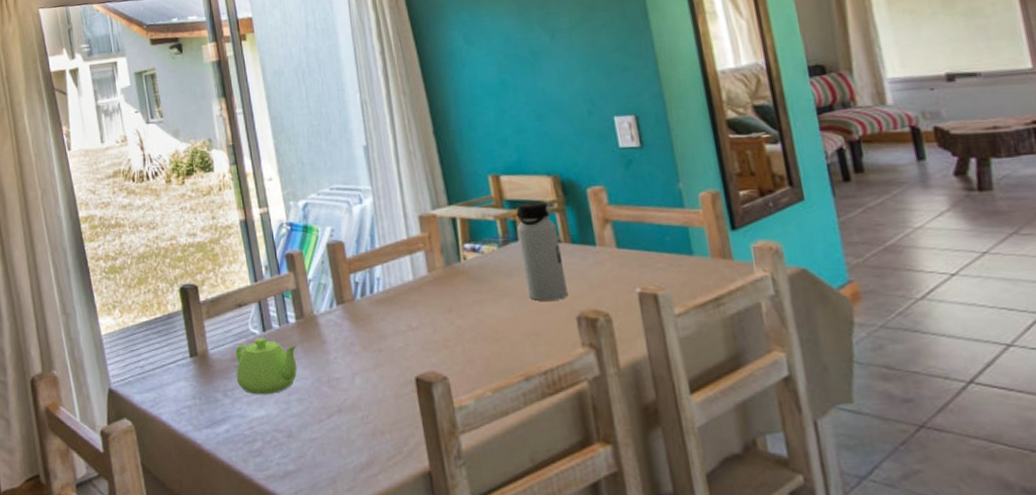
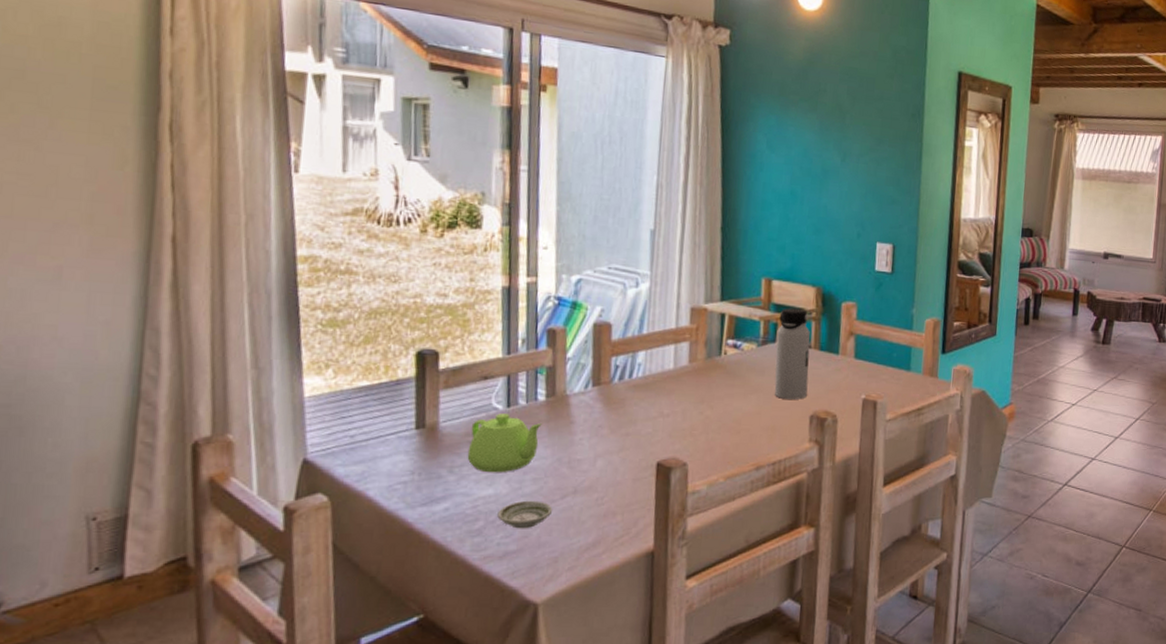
saucer: none [272,420,322,449] -> present [497,500,553,529]

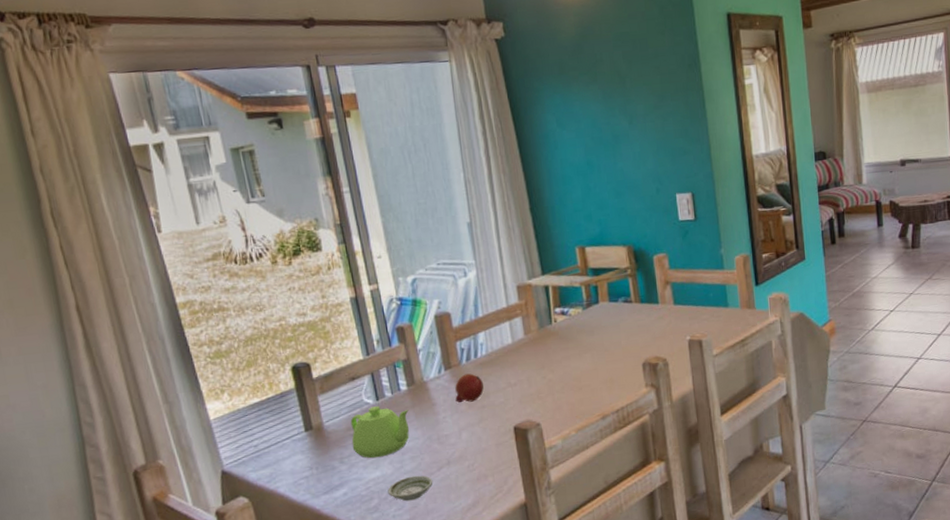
fruit: none [597,394,633,427] -> present [455,373,484,403]
water bottle: present [774,308,810,400] -> none [597,268,636,353]

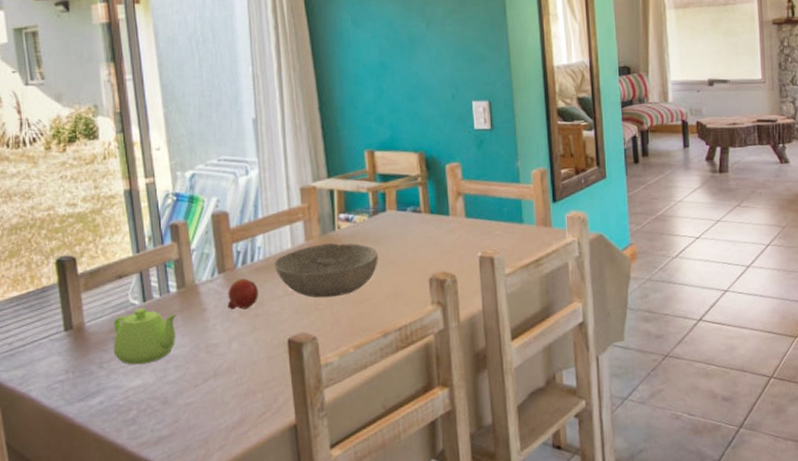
saucer: present [387,475,433,502] -> none [147,386,198,415]
bowl: none [496,335,594,388] -> present [273,242,378,298]

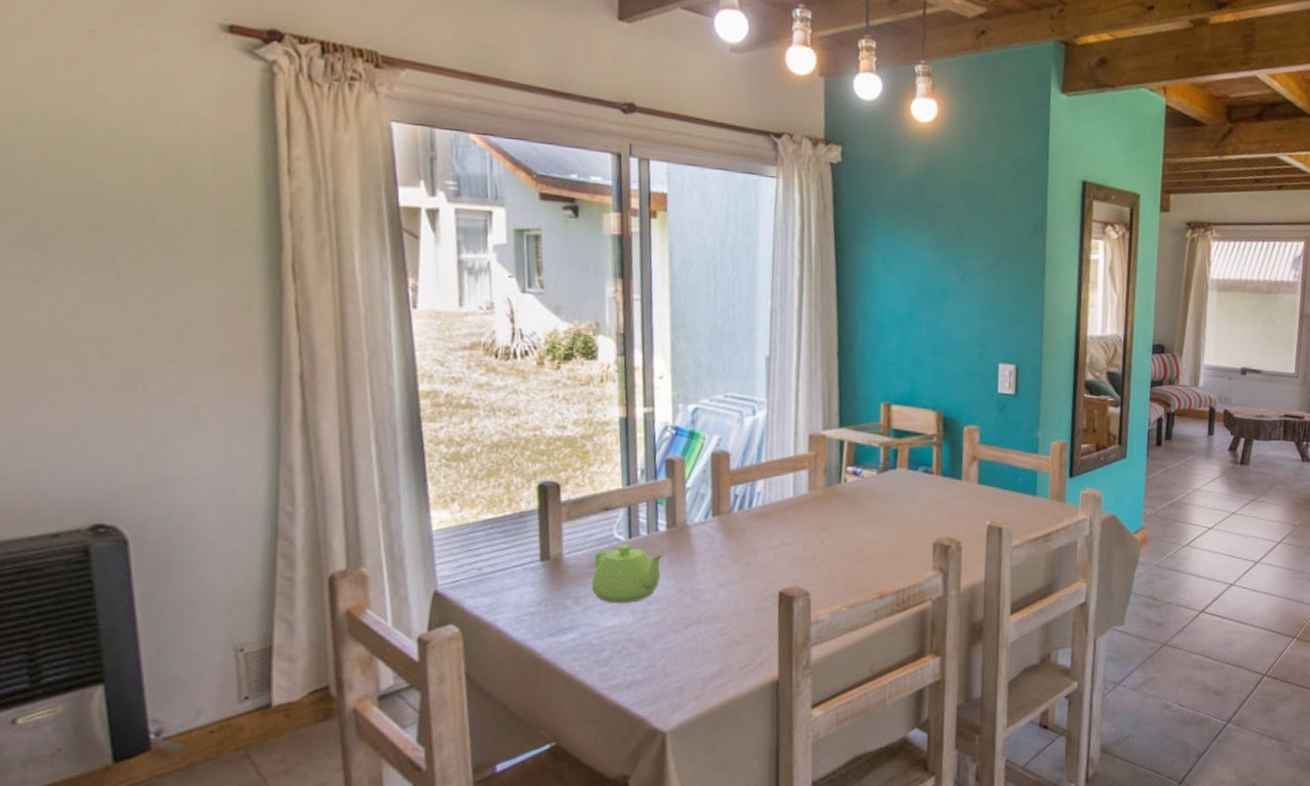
fruit: present [227,278,258,310] -> none [718,524,753,557]
bowl: present [273,242,378,298] -> none [772,495,883,553]

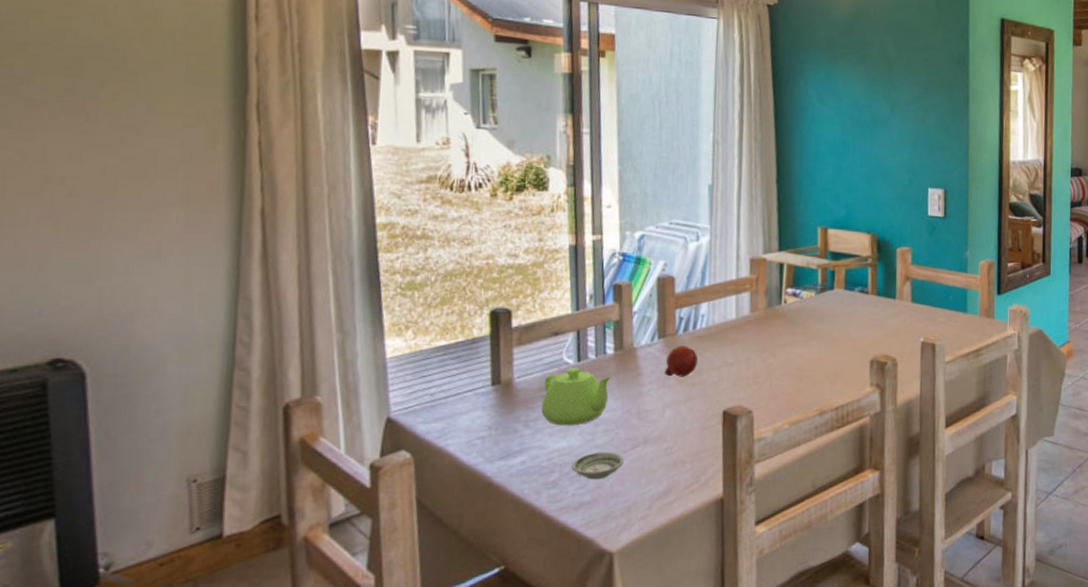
saucer: none [623,630,677,659] -> present [571,451,625,480]
fruit: none [718,524,753,557] -> present [664,345,697,377]

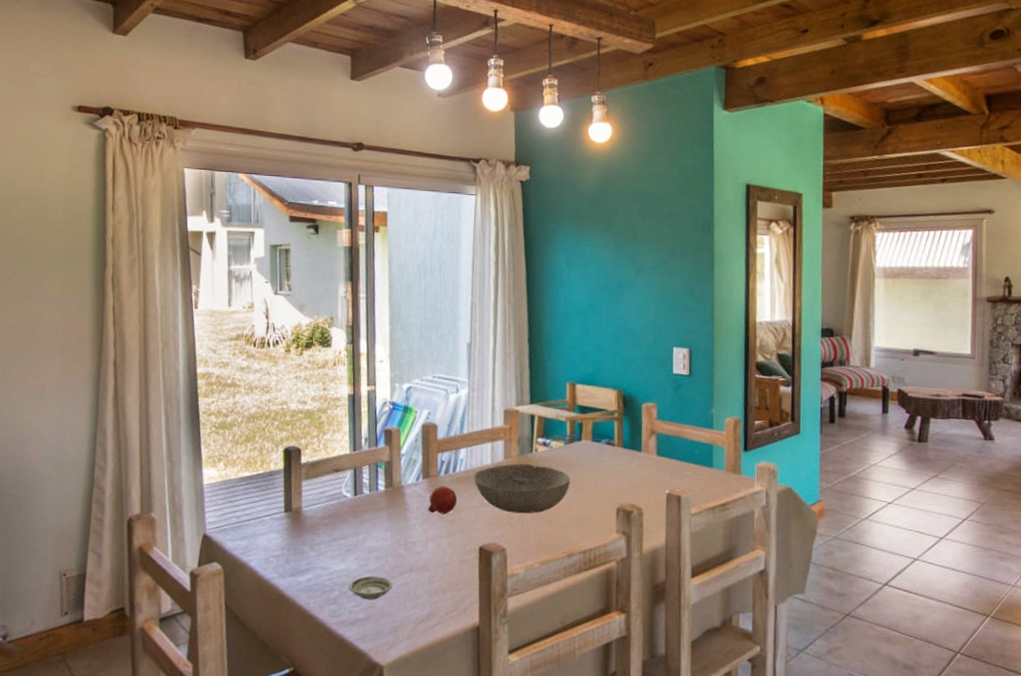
teapot: present [541,368,611,426] -> none [324,501,382,551]
bowl: none [716,316,822,372] -> present [473,463,570,514]

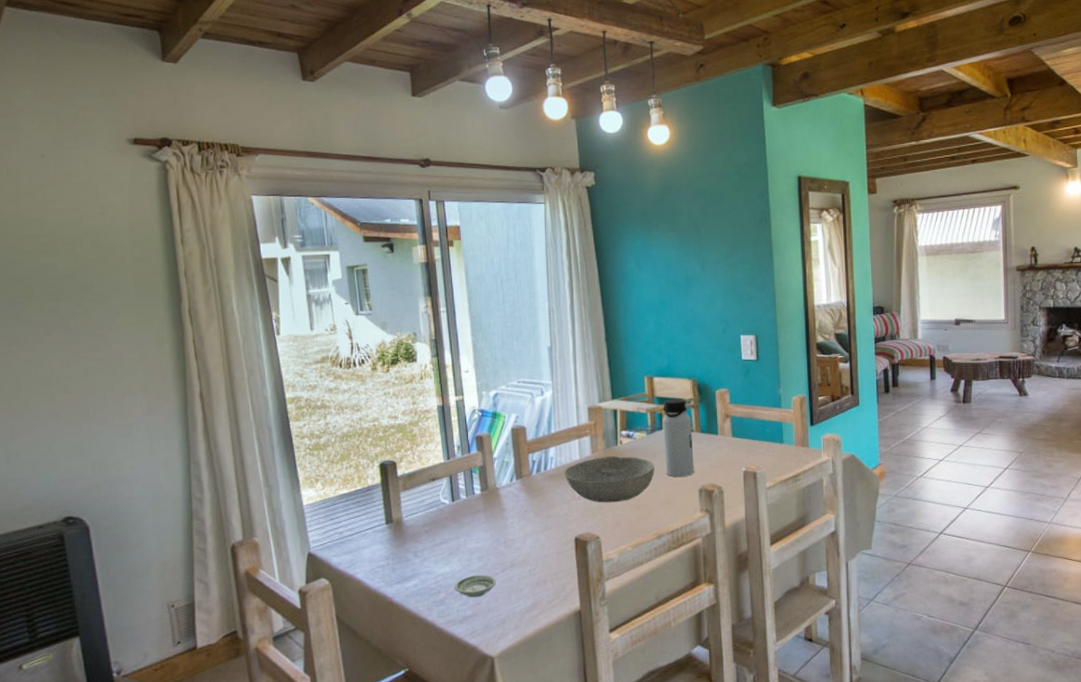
fruit: present [428,486,457,514] -> none [523,484,550,511]
water bottle: none [582,409,614,493] -> present [662,399,694,477]

